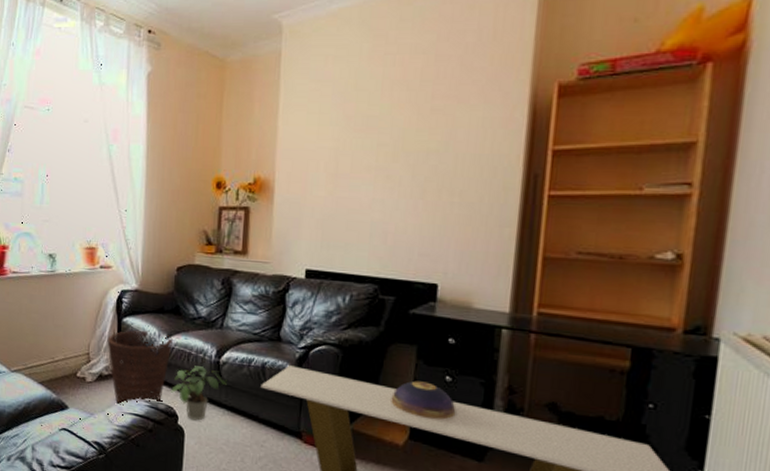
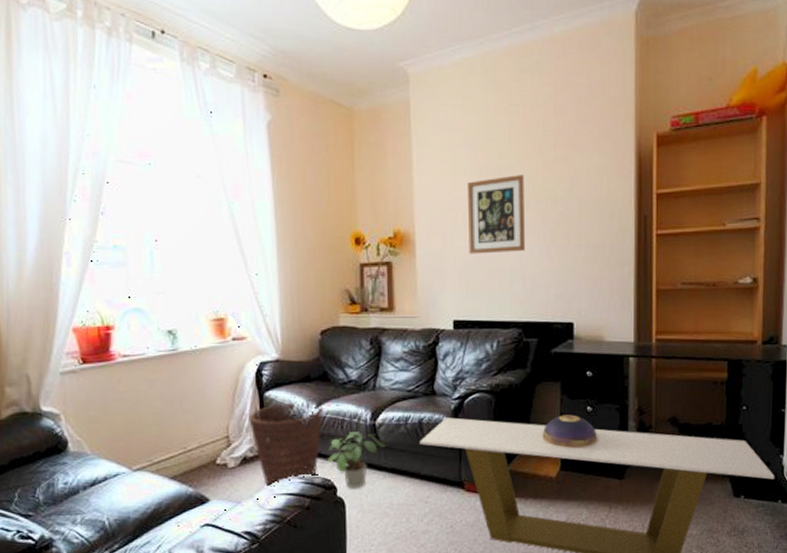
wall art: none [328,126,395,205] -> present [466,175,525,254]

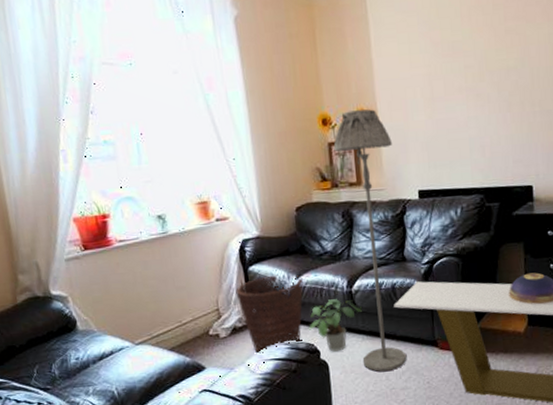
floor lamp: none [365,231,431,513] -> present [333,109,407,372]
wall art: present [466,175,525,254] -> none [423,48,482,127]

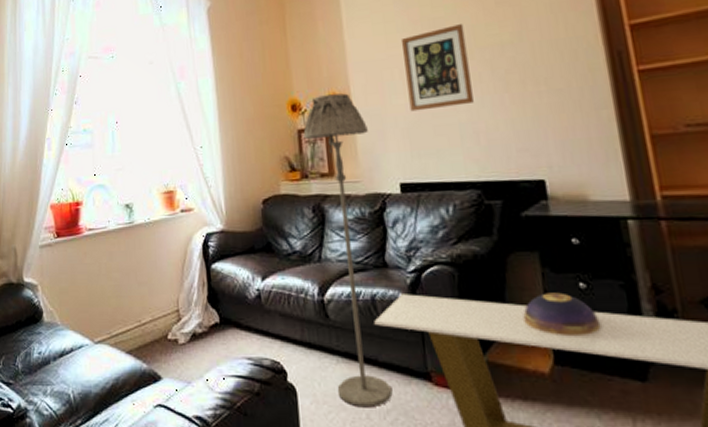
basket: present [235,275,303,354] -> none [197,275,269,367]
potted plant: present [308,299,362,352] -> none [273,308,336,374]
wall art: none [423,48,482,127] -> present [401,24,474,112]

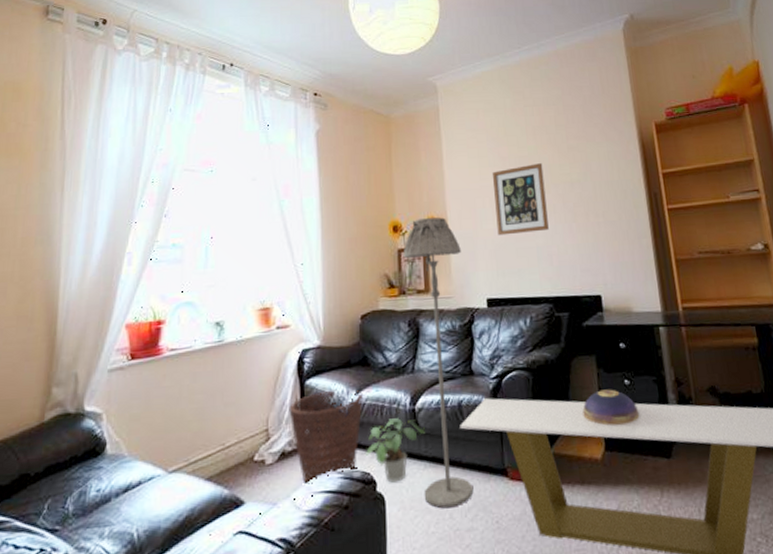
basket: none [197,275,269,367] -> present [289,389,363,485]
potted plant: none [273,308,336,374] -> present [364,418,425,483]

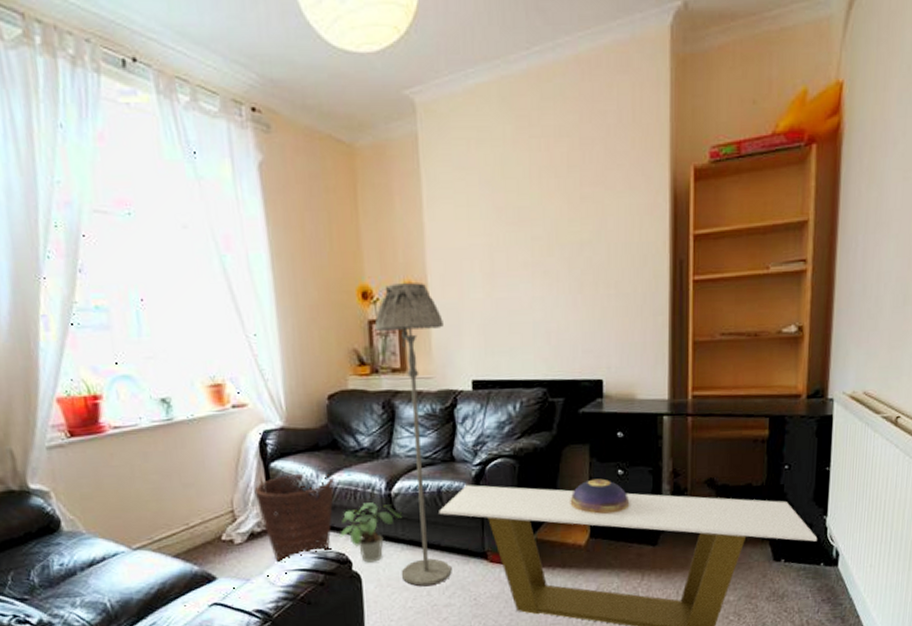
wall art: present [492,163,549,236] -> none [483,217,549,307]

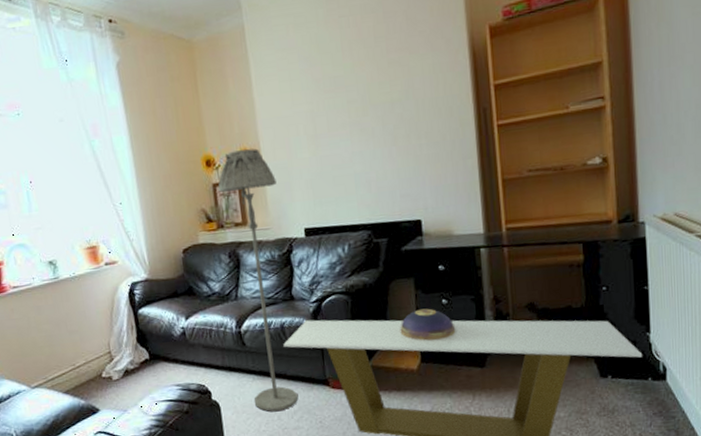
basket: present [254,473,335,563] -> none [126,317,193,395]
potted plant: present [338,502,402,563] -> none [198,339,252,393]

